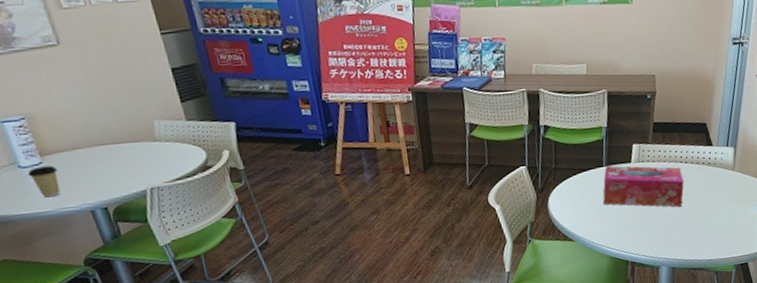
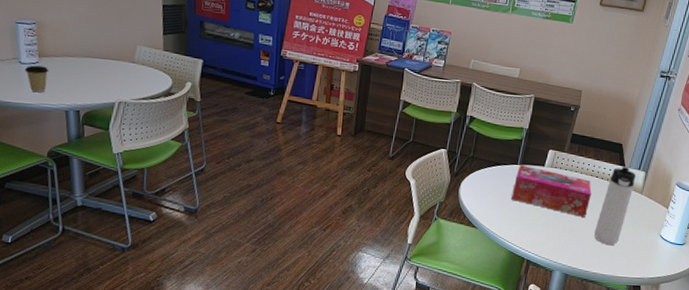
thermos bottle: none [693,145,726,229] -> present [594,166,636,245]

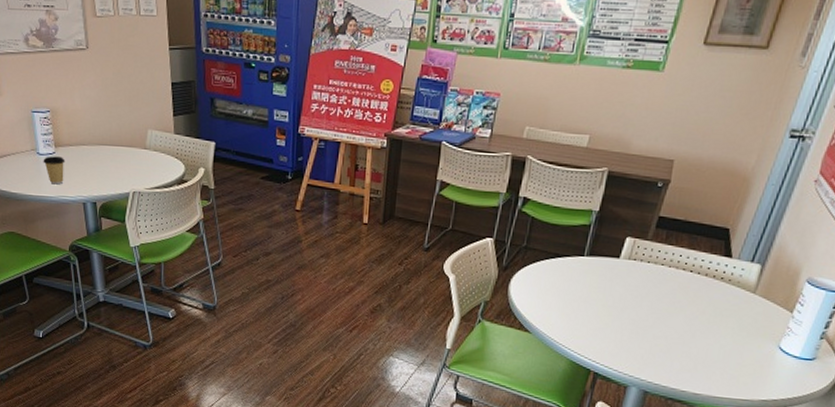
tissue box: present [511,164,592,217] -> none [575,255,684,322]
thermos bottle: present [594,166,636,245] -> none [685,257,748,357]

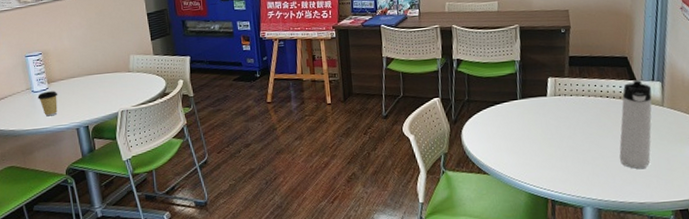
thermos bottle: none [685,257,748,357] -> present [619,80,652,169]

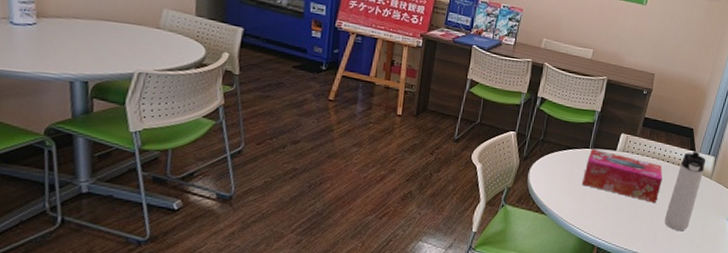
coffee cup: present [37,91,58,117] -> none [17,26,50,60]
tissue box: none [518,98,607,144] -> present [582,148,663,203]

